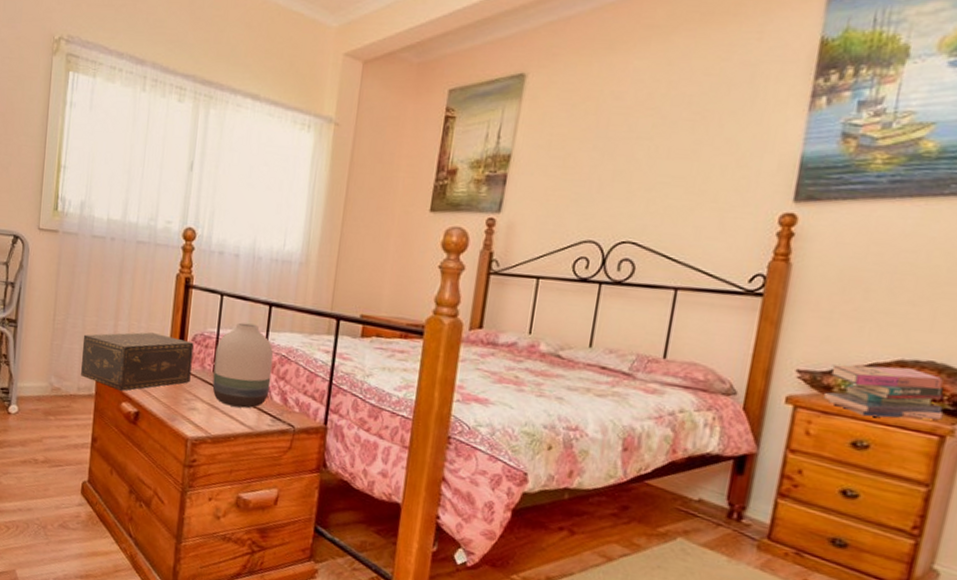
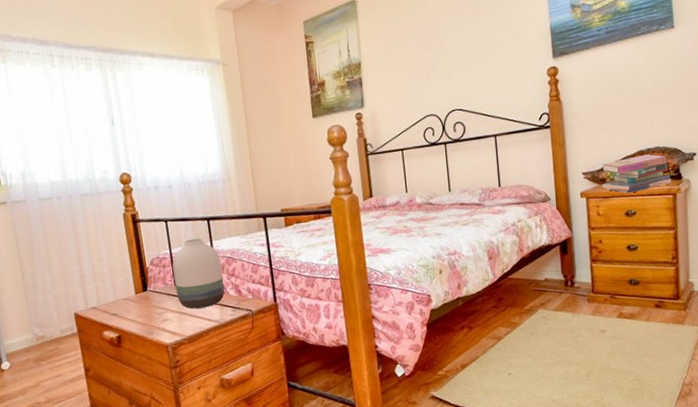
decorative box: present [81,332,194,391] -> none [54,265,157,323]

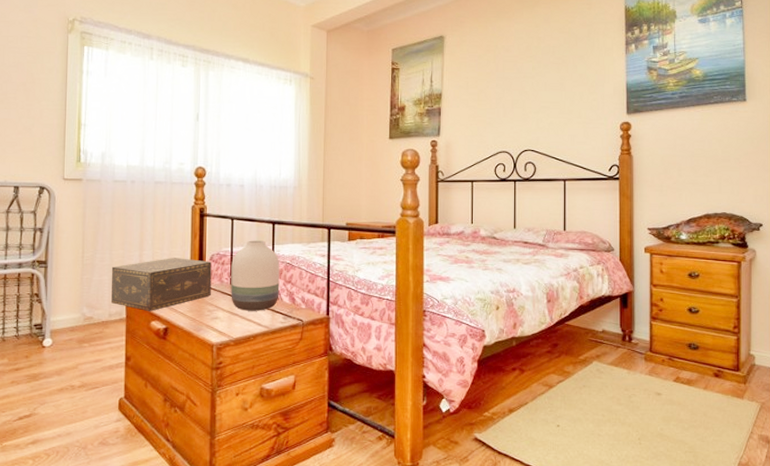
decorative box: none [54,265,157,323] -> present [111,258,212,311]
books: present [601,154,672,194] -> none [666,219,737,255]

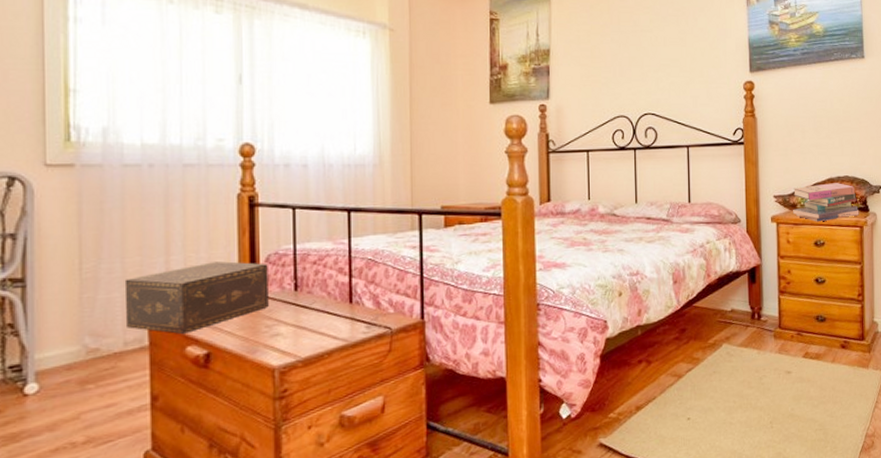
vase: present [231,240,280,311] -> none [295,233,360,323]
books: none [666,219,737,255] -> present [792,183,859,222]

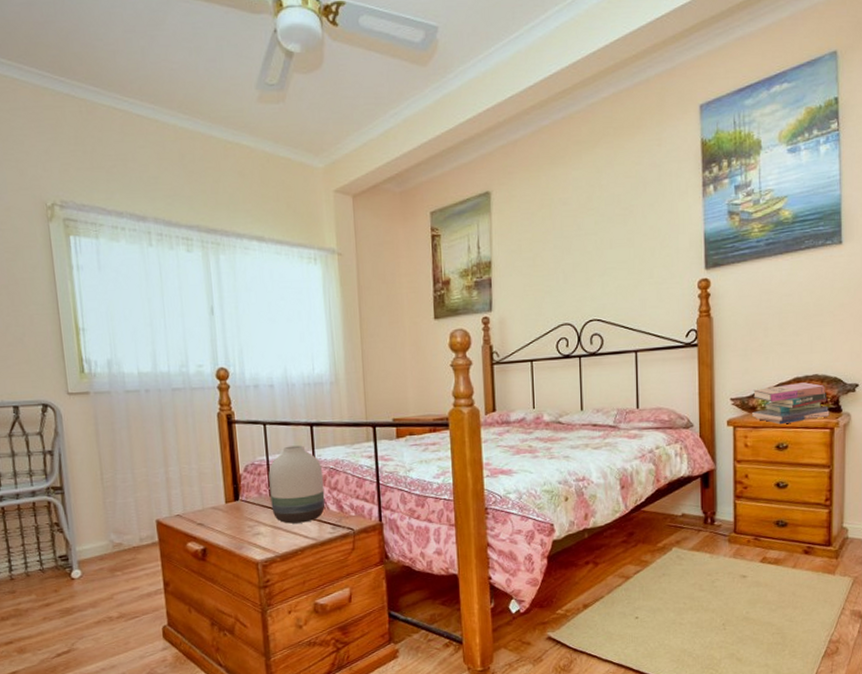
decorative box: present [124,261,269,334] -> none [135,471,250,532]
vase: none [295,233,360,323] -> present [268,445,326,524]

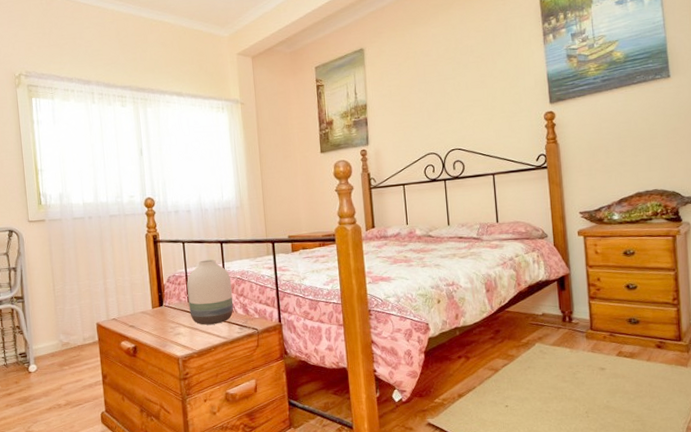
books: present [751,382,830,425] -> none [599,196,671,234]

